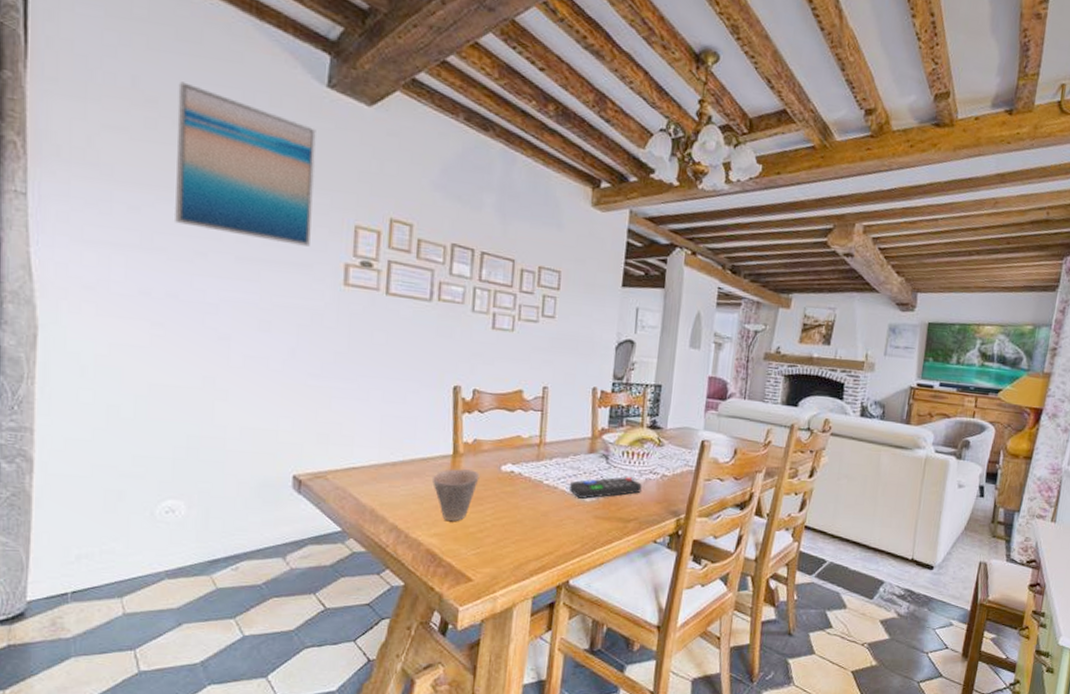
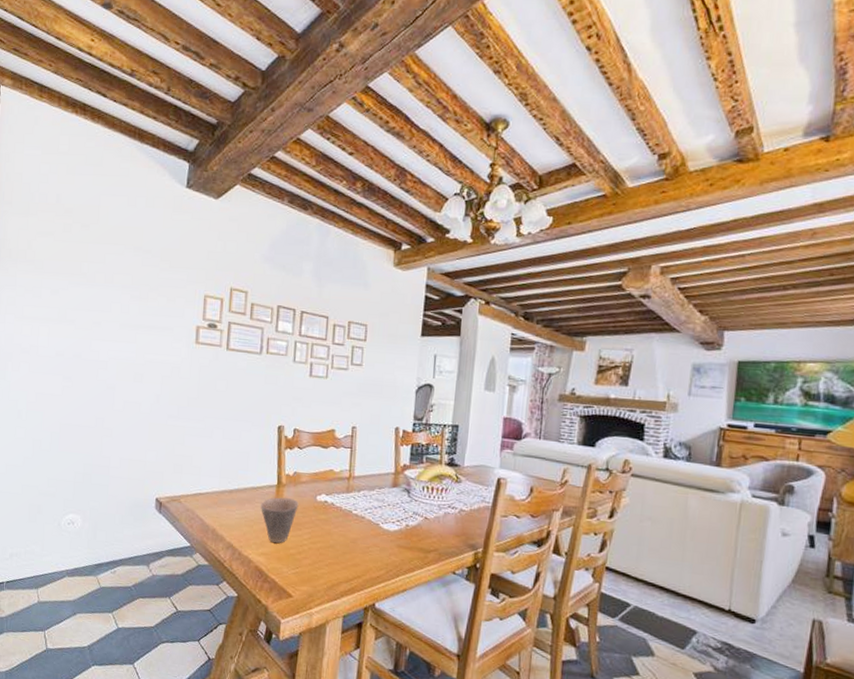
wall art: present [174,81,316,247] -> none [80,195,178,314]
remote control: present [569,477,642,499] -> none [374,510,441,529]

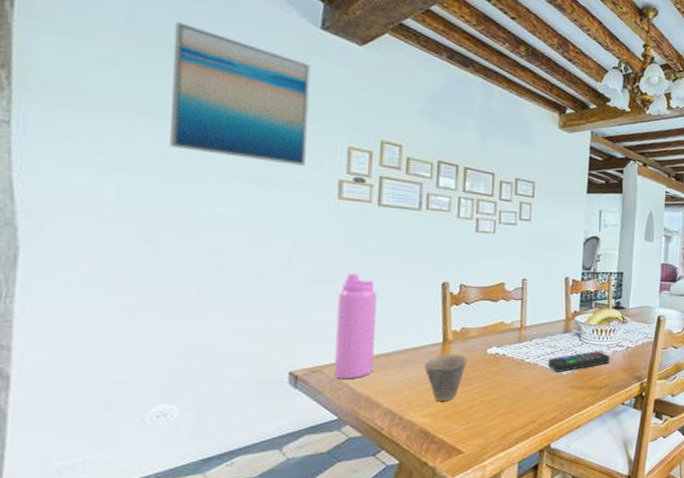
wall art: none [80,195,178,314] -> present [169,22,311,166]
water bottle: none [188,412,224,511] -> present [333,272,377,380]
remote control: none [374,510,441,529] -> present [547,351,610,372]

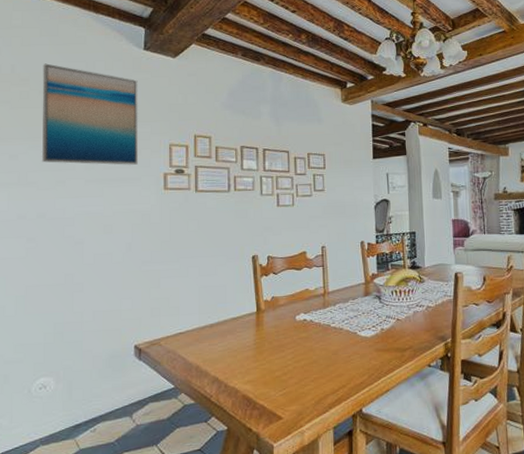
water bottle: present [333,272,377,380] -> none [169,253,200,351]
cup: present [424,355,468,401] -> none [243,323,279,368]
remote control: present [547,351,610,372] -> none [352,312,412,336]

